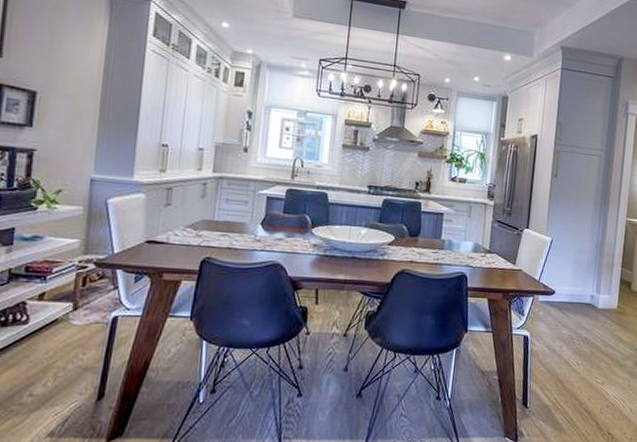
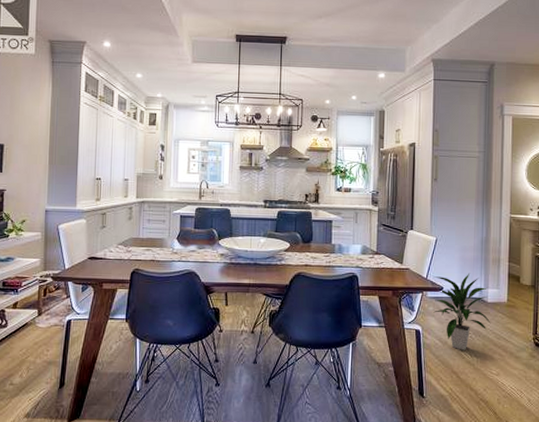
indoor plant: none [543,277,600,358] -> present [433,273,491,350]

